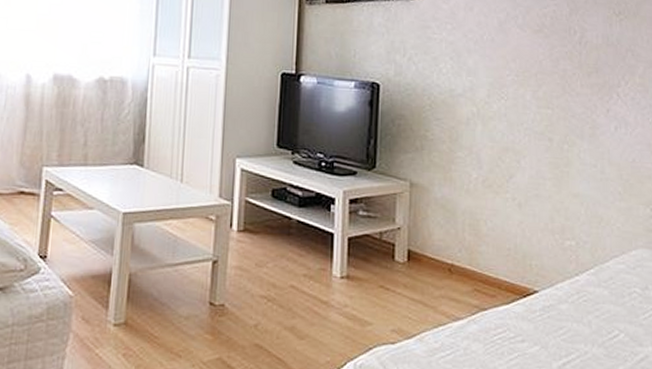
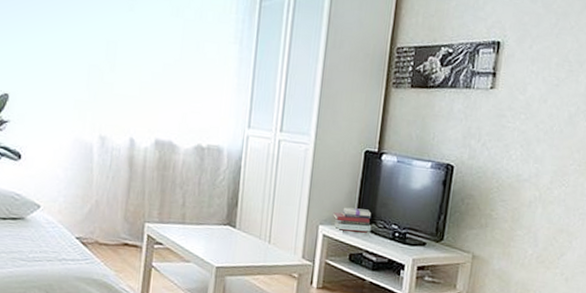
books: none [251,136,294,164] -> present [333,207,372,233]

